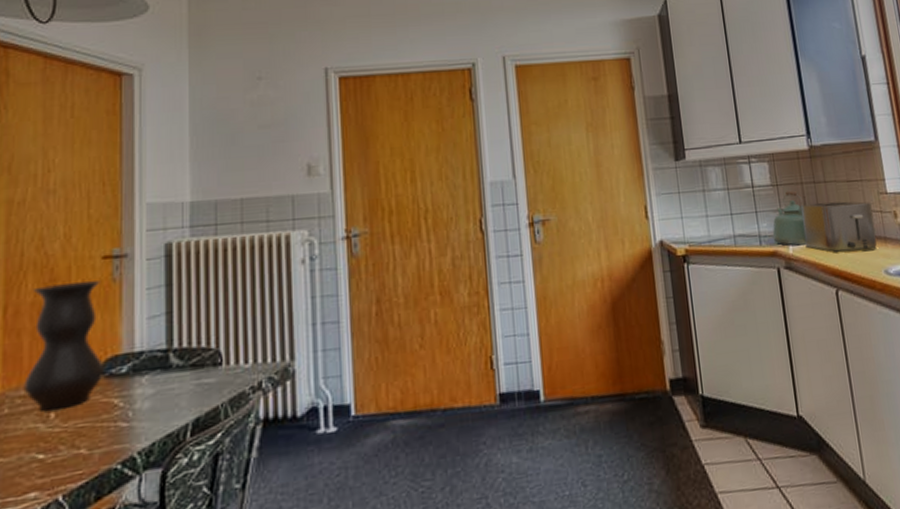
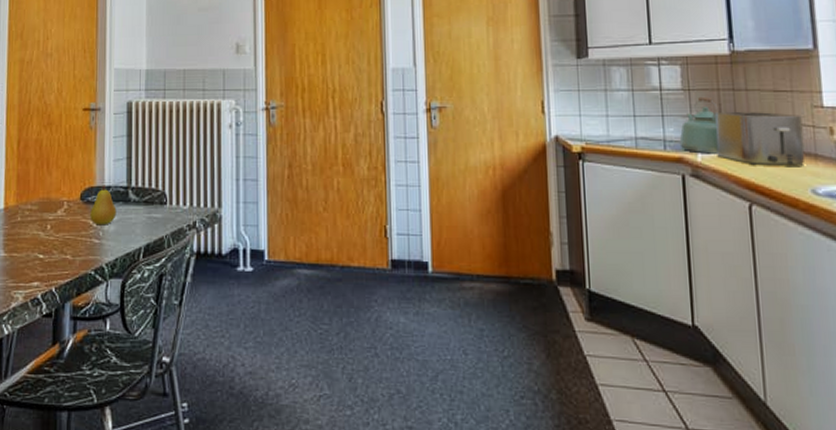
vase: present [23,280,104,411] -> none [30,127,83,222]
fruit: none [115,350,152,404] -> present [90,185,117,225]

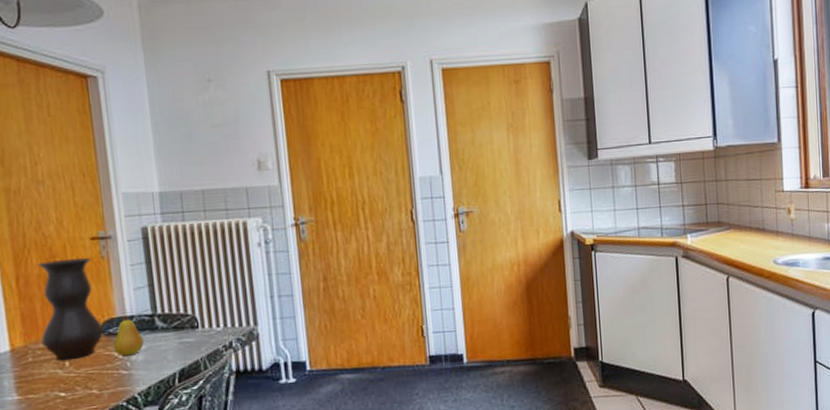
vase: none [30,127,83,222] -> present [37,258,104,360]
kettle: present [679,96,718,154] -> none [673,188,704,238]
toaster: present [714,111,805,167] -> none [701,198,769,245]

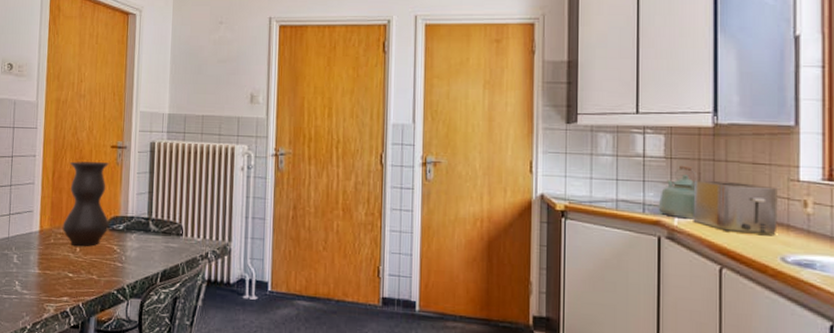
fruit: present [113,315,144,357] -> none [115,215,138,251]
kettle: none [673,188,704,238] -> present [658,165,698,219]
toaster: none [701,198,769,245] -> present [693,180,778,236]

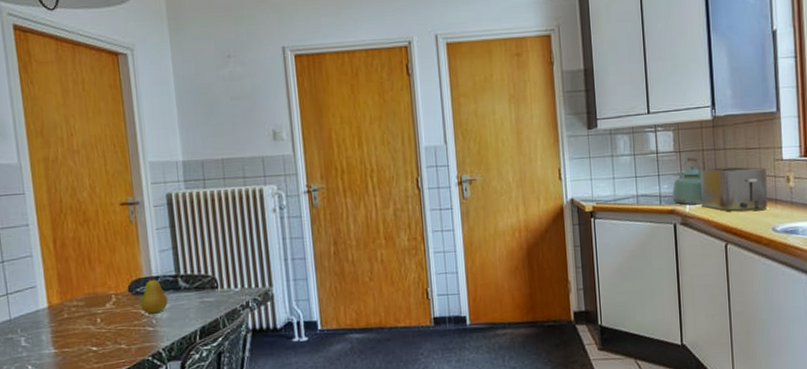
vase: present [62,161,110,246] -> none [72,222,132,317]
fruit: none [115,215,138,251] -> present [141,275,168,314]

